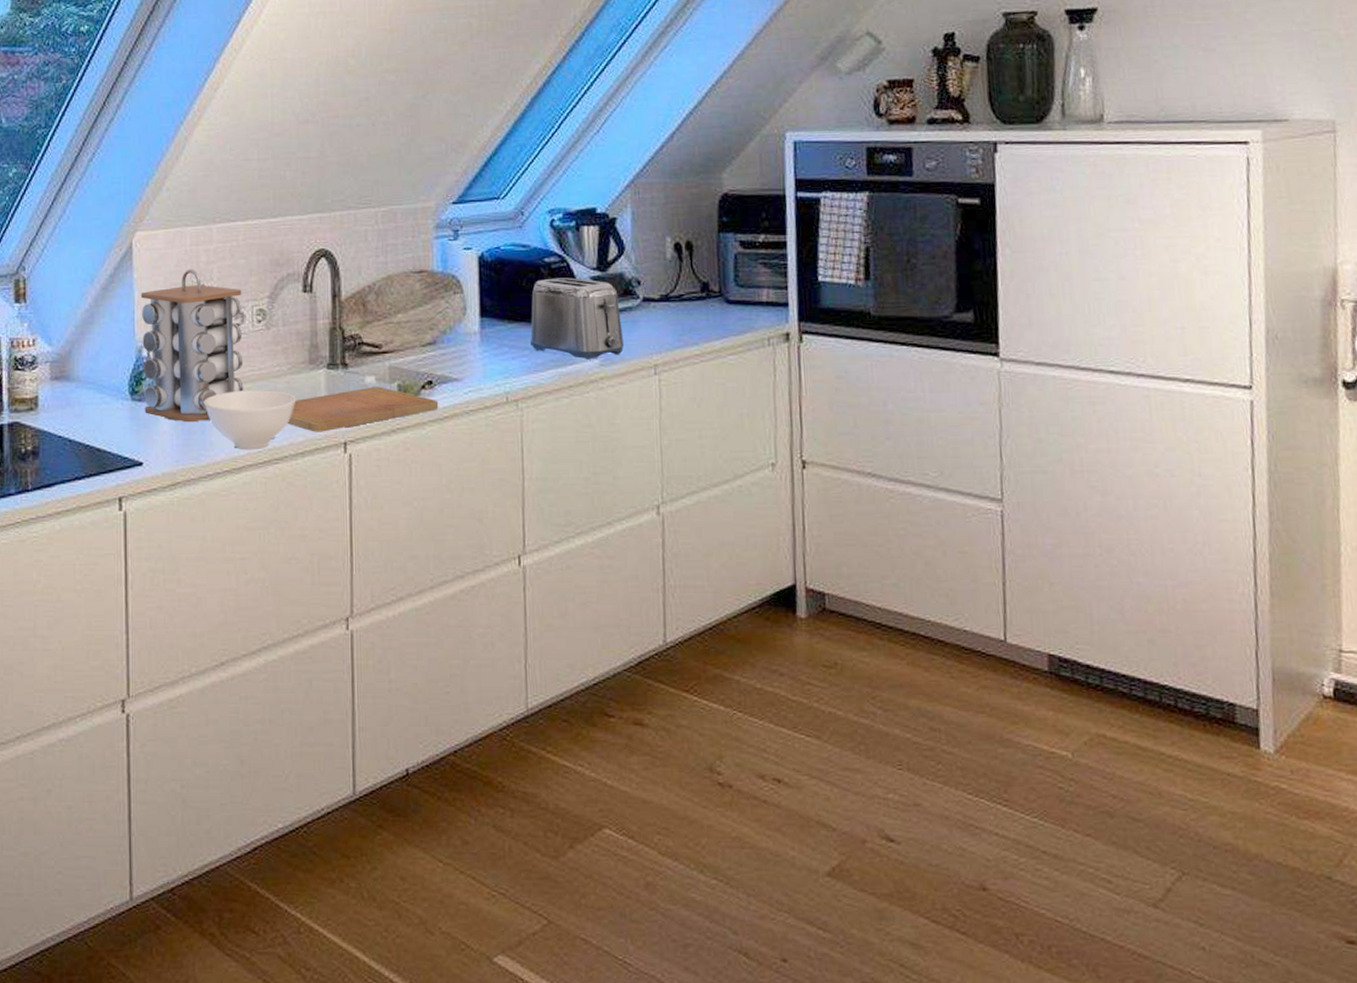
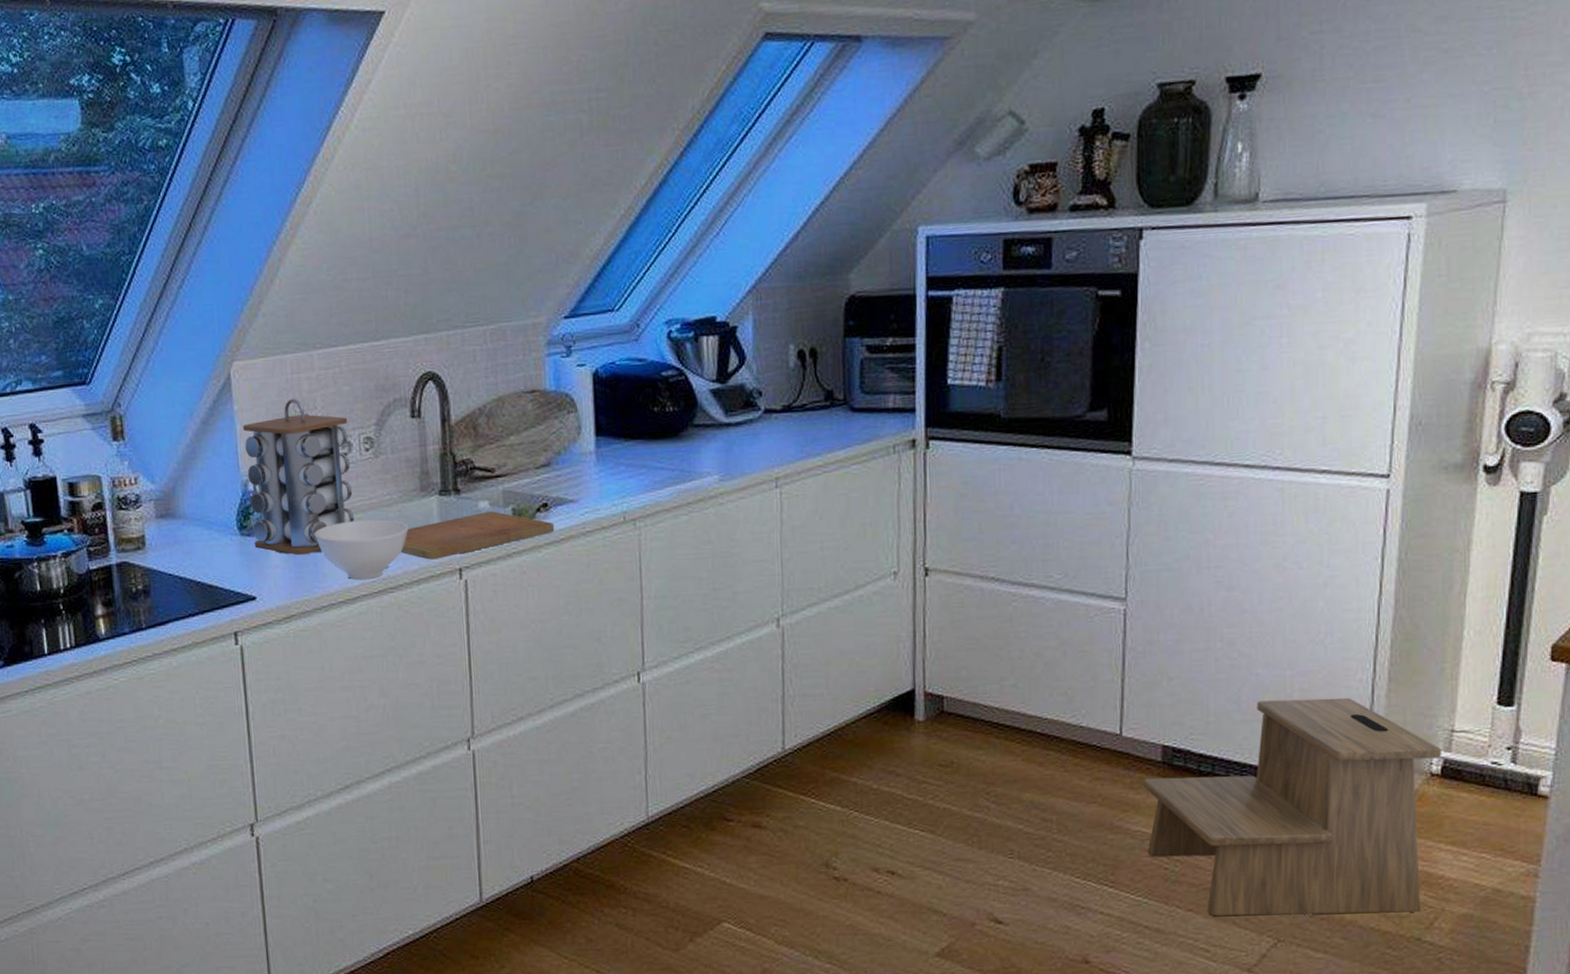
toaster: present [530,277,625,360] -> none [648,391,745,476]
step stool: none [1031,611,1332,847] -> present [1143,697,1442,916]

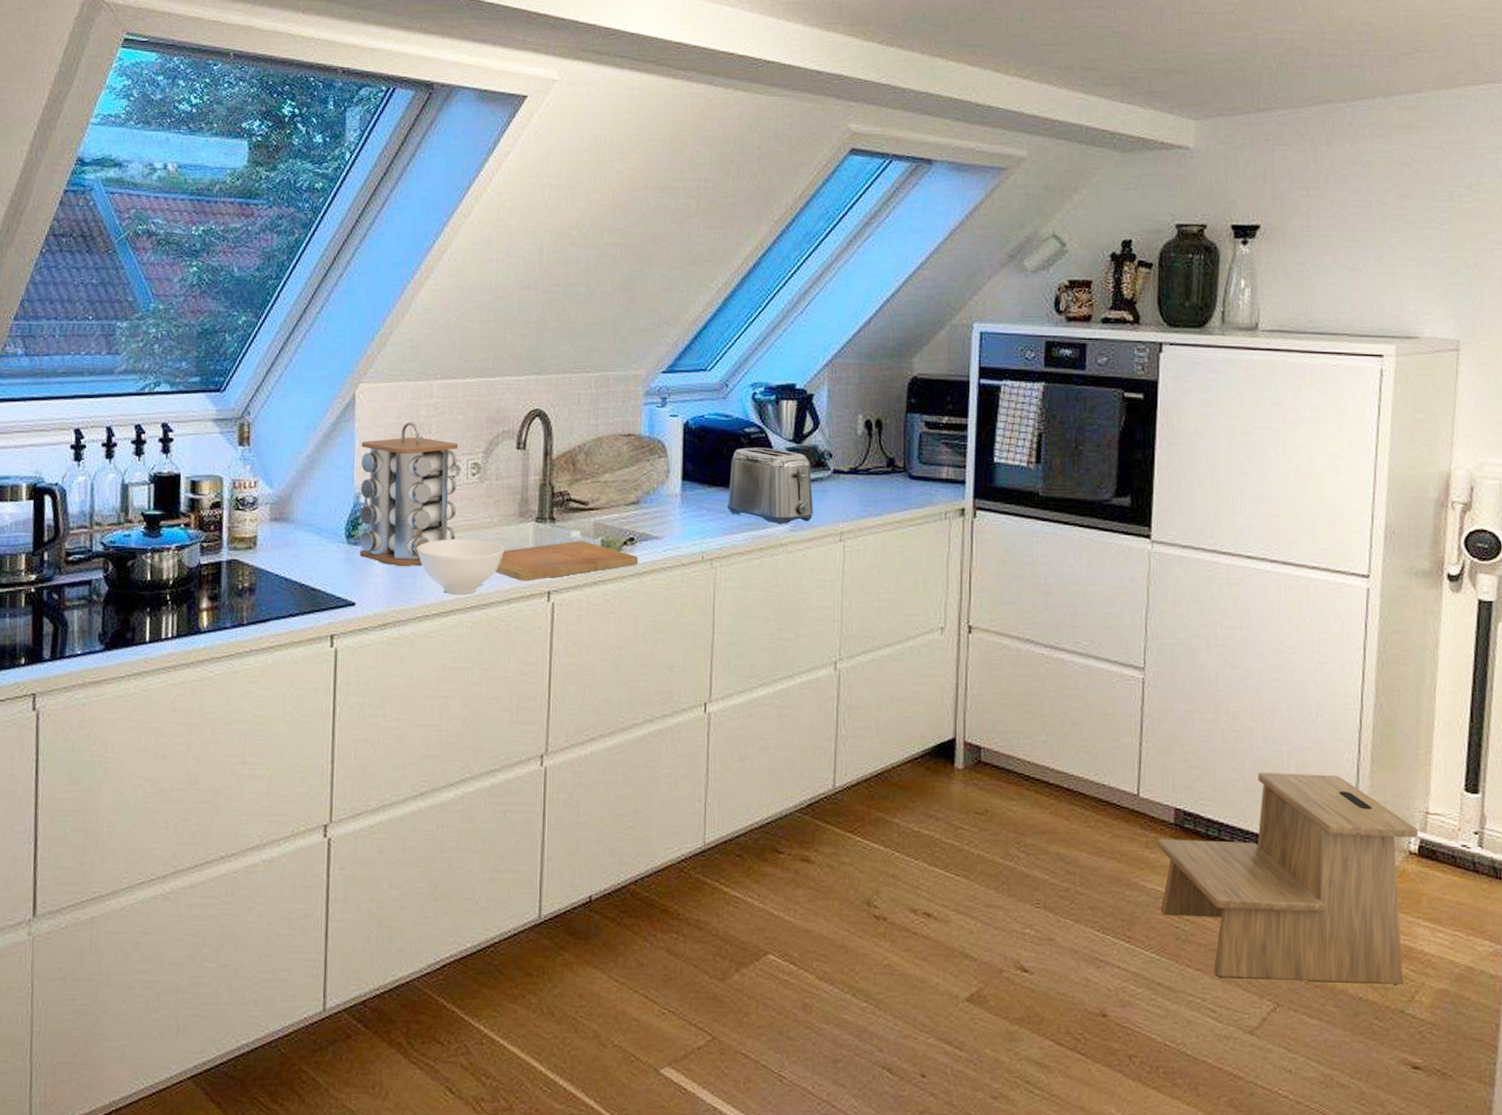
toaster: none [648,391,745,476] -> present [727,447,814,525]

